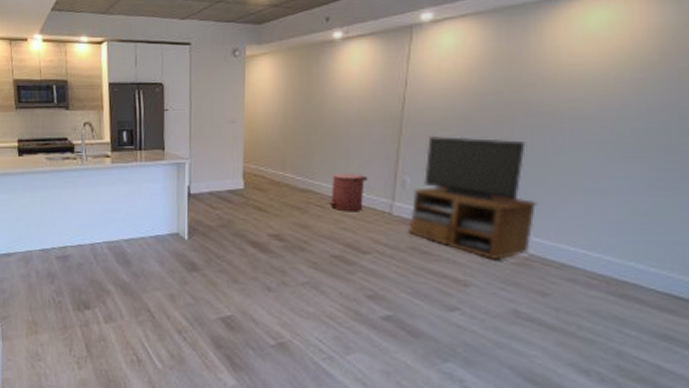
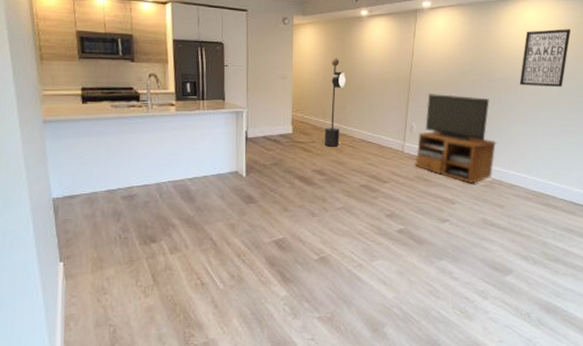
floor lamp: none [208,95,312,206] -> present [263,58,346,147]
trash can: present [327,173,368,211] -> none [357,121,387,150]
wall art: none [576,33,671,122] -> present [519,29,572,87]

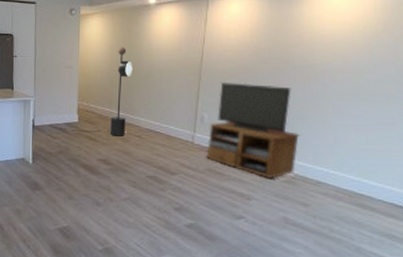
wall art: present [519,29,572,87] -> none [326,10,390,74]

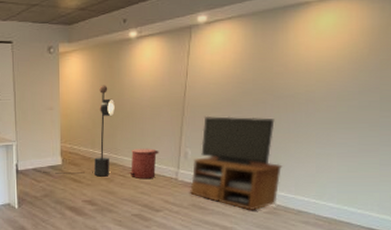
trash can: none [144,110,176,140] -> present [128,148,159,178]

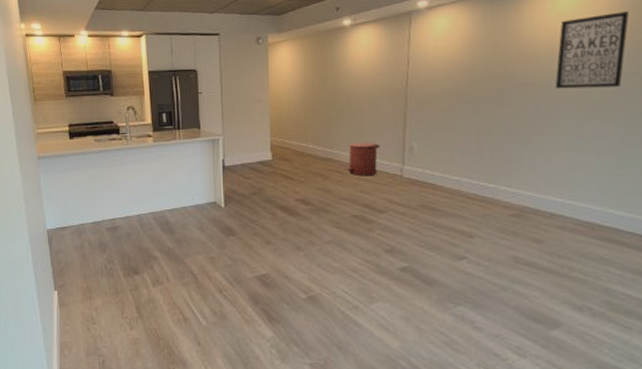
floor lamp: present [33,85,115,177] -> none [241,75,329,173]
tv stand: present [190,115,283,210] -> none [417,106,528,212]
wall art: none [310,32,377,102] -> present [555,11,630,89]

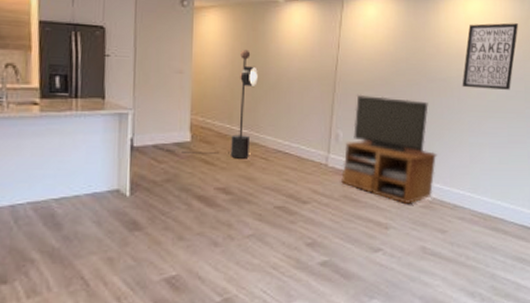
floor lamp: none [241,75,329,173] -> present [153,49,258,159]
trash can: present [346,142,380,175] -> none [271,127,308,163]
tv stand: none [417,106,528,212] -> present [341,94,437,203]

